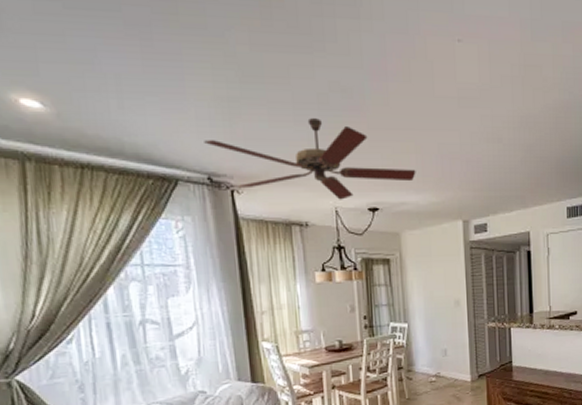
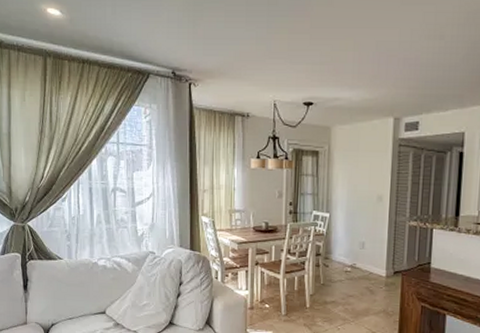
ceiling fan: present [204,118,416,200] -> none [172,19,352,94]

